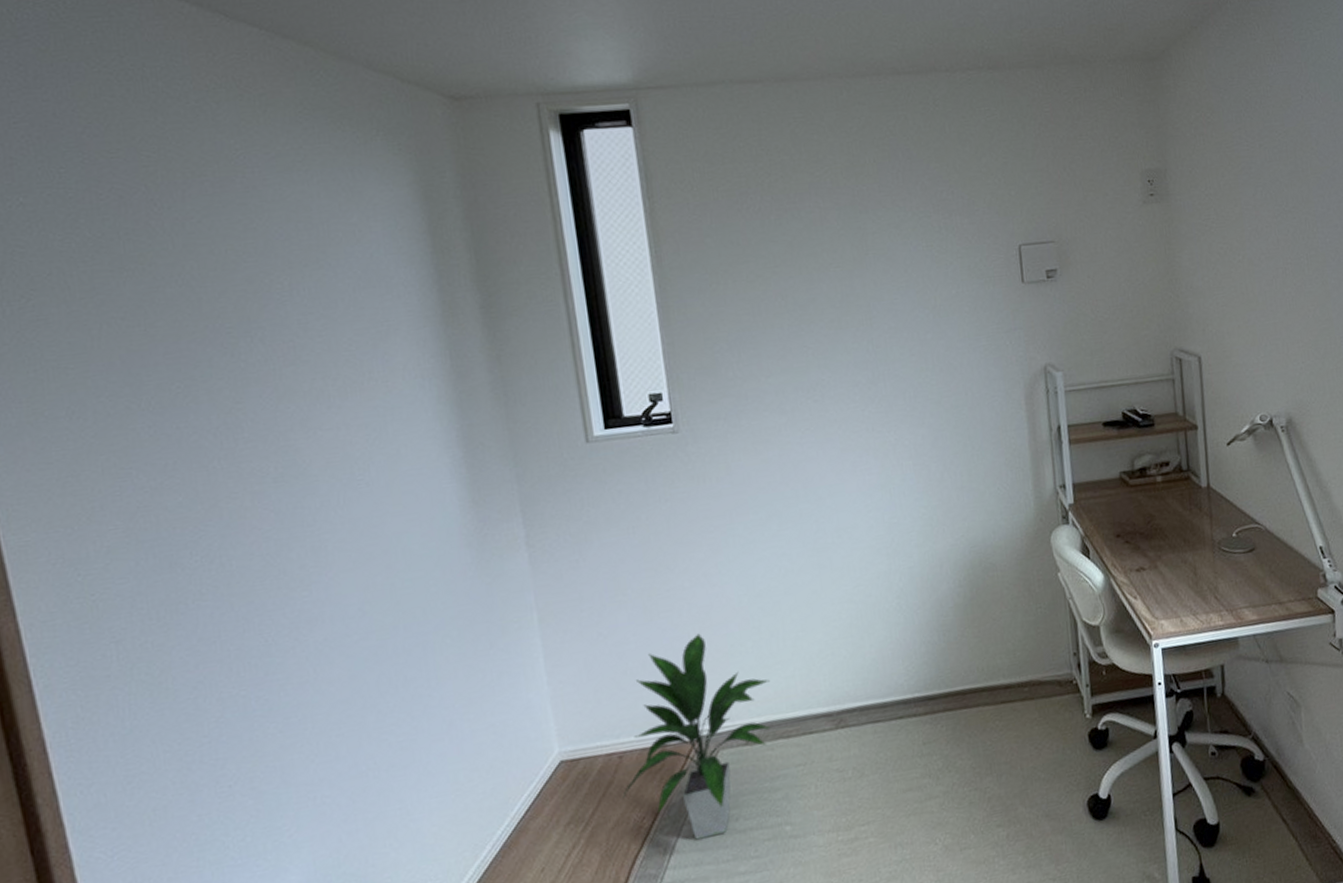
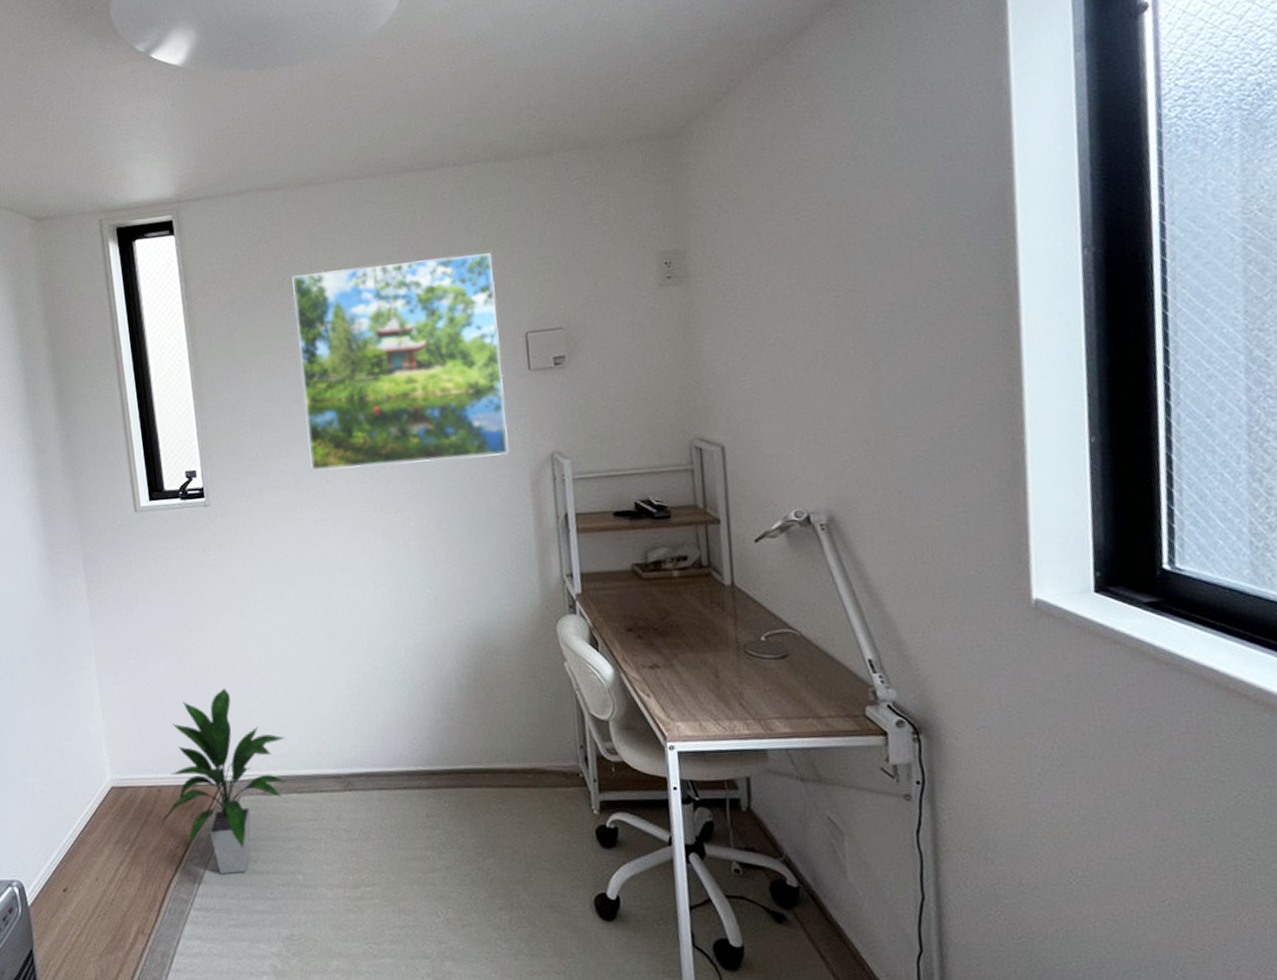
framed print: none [772,163,1004,390] -> present [292,253,509,470]

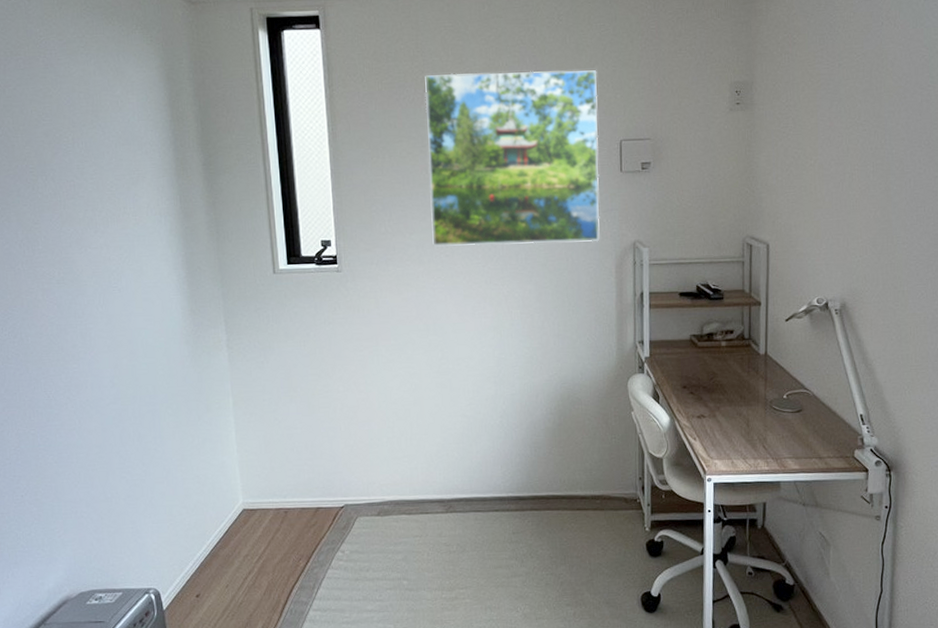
indoor plant: present [160,688,287,874] -> none [286,427,398,581]

